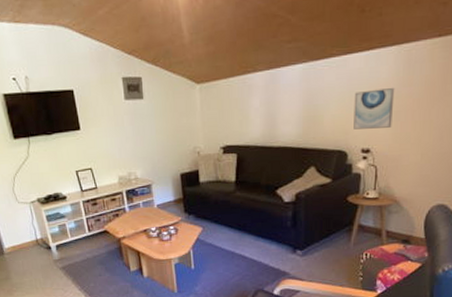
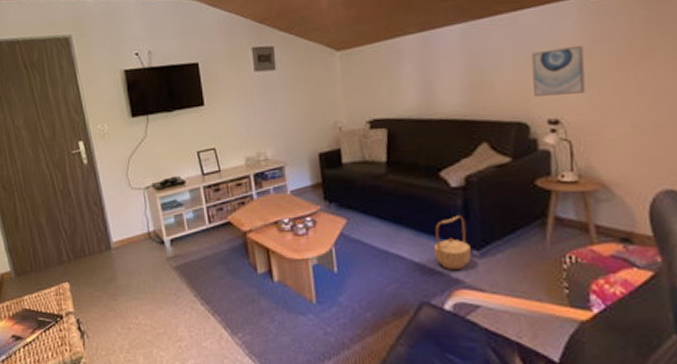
basket: none [268,224,296,266] -> present [433,215,471,271]

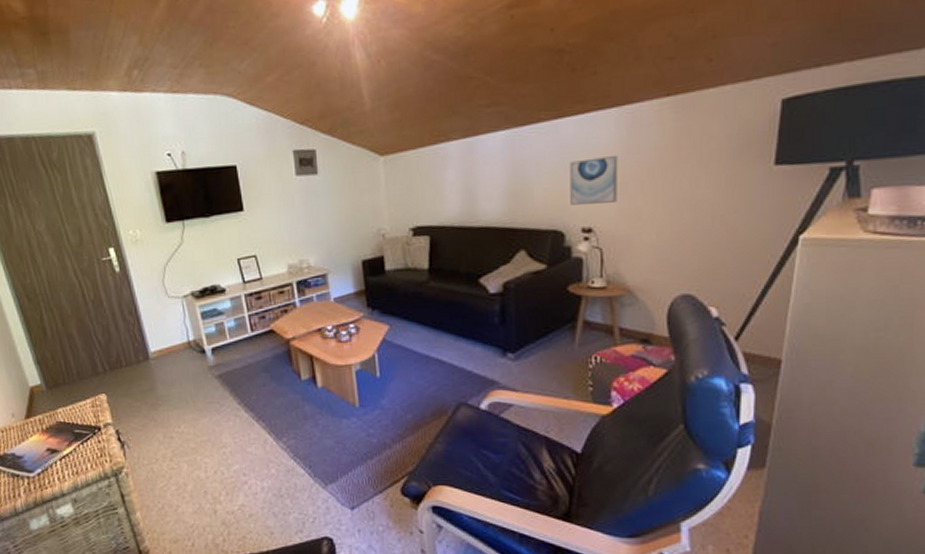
basket: present [433,215,471,271] -> none [471,320,506,373]

